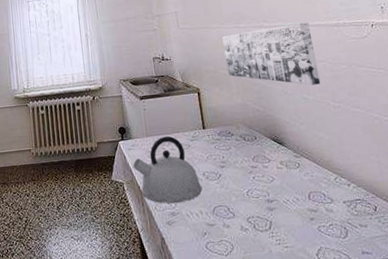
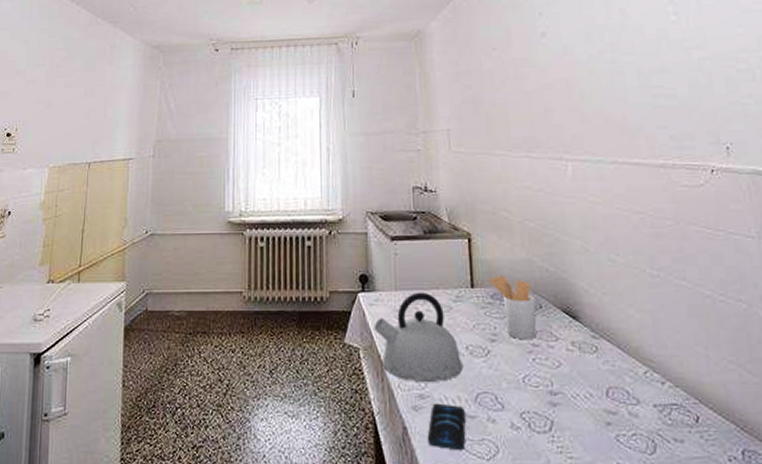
smartphone: none [180,217,209,251] -> present [427,403,466,451]
utensil holder: none [215,118,254,164] -> present [487,276,537,340]
wall art: present [222,22,321,86] -> none [507,158,636,243]

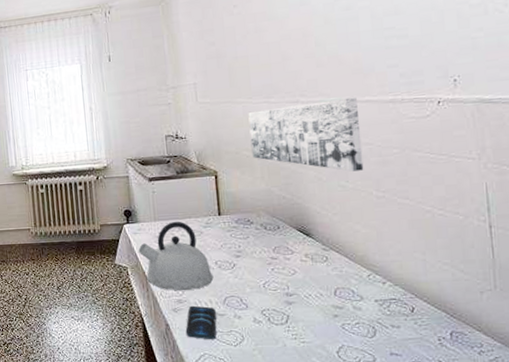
utensil holder: present [487,276,537,340] -> none [232,204,275,255]
wall art: none [507,158,636,243] -> present [248,97,364,172]

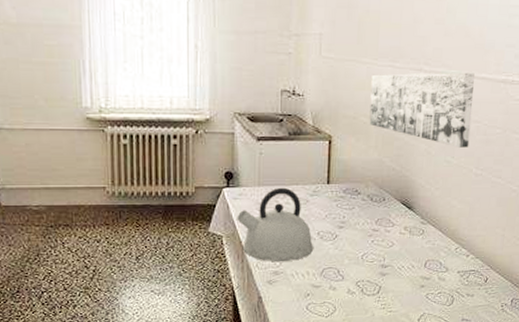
smartphone: present [185,305,217,340] -> none [278,277,312,312]

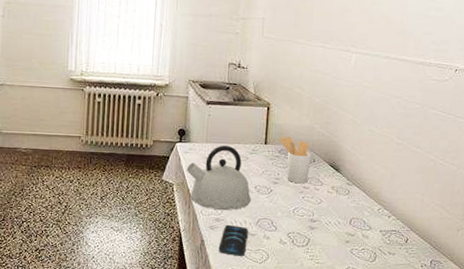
smartphone: none [278,277,312,312] -> present [218,224,248,257]
utensil holder: none [342,174,381,226] -> present [278,136,311,184]
wall art: present [369,72,475,148] -> none [302,53,396,119]

